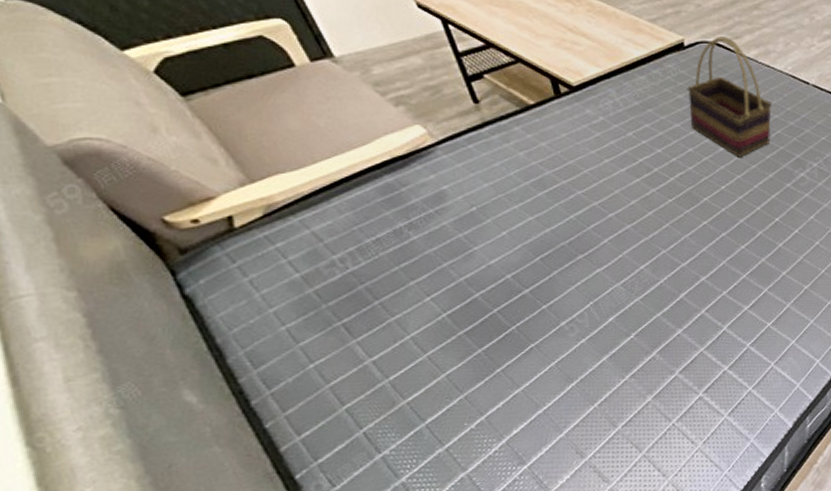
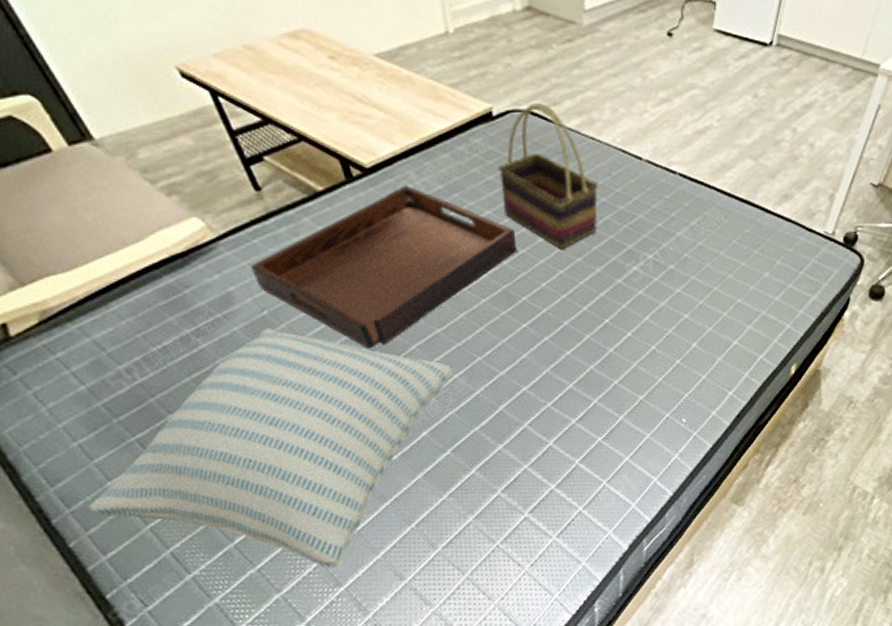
pillow: none [288,223,641,447] -> present [87,328,455,568]
serving tray: none [464,101,700,241] -> present [251,185,516,348]

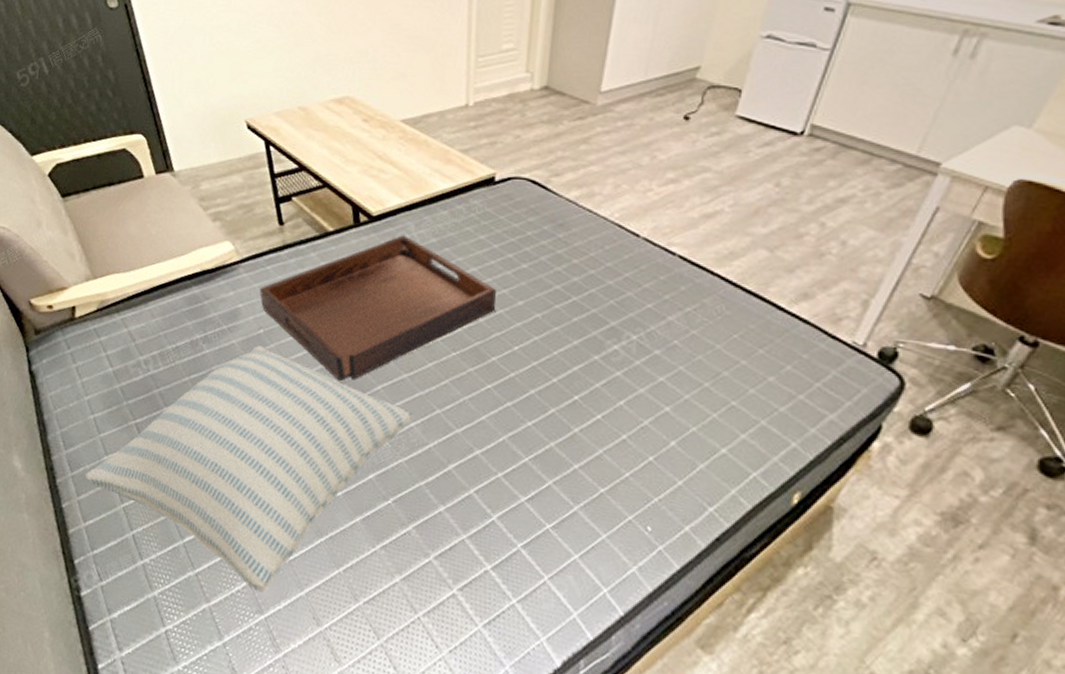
woven basket: present [498,103,599,249] -> none [490,173,589,315]

